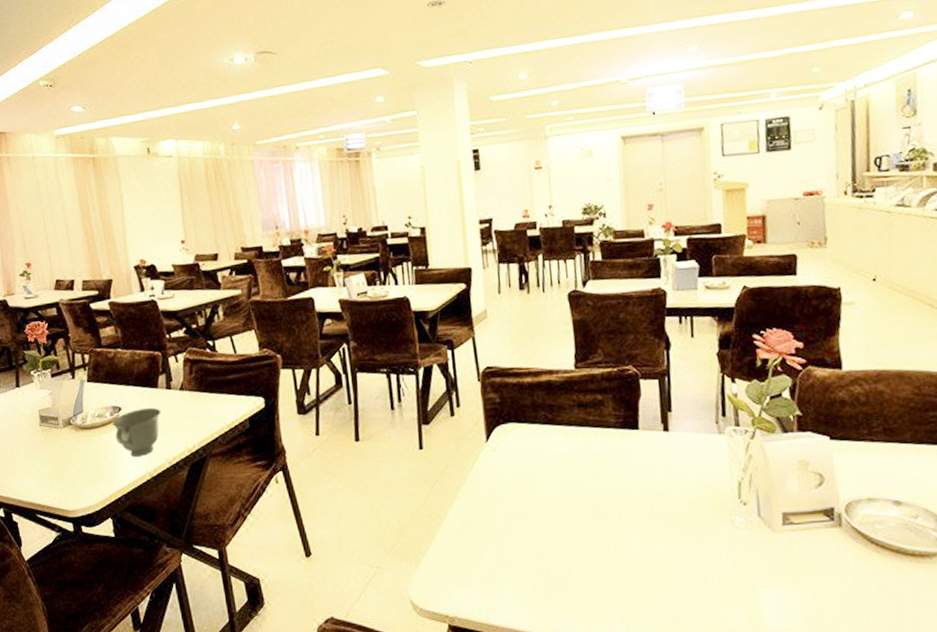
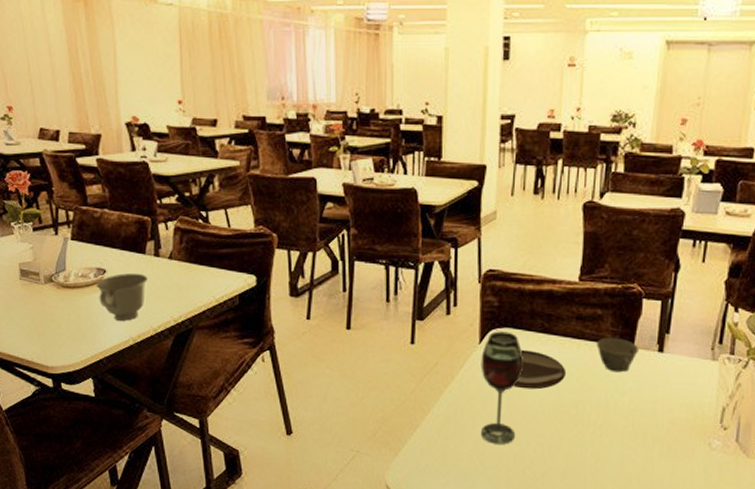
wineglass: none [489,427,534,545] -> present [480,331,523,445]
plate: none [525,443,577,484] -> present [513,349,567,390]
teacup: none [601,421,644,457] -> present [596,338,639,373]

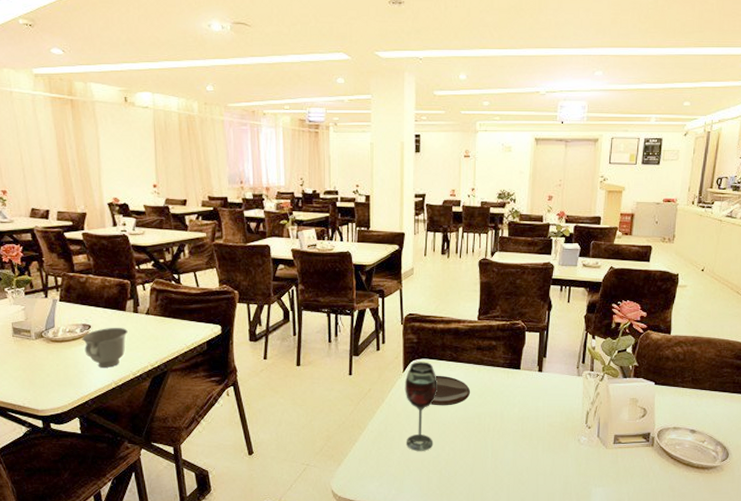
teacup: present [596,338,639,373] -> none [493,363,524,389]

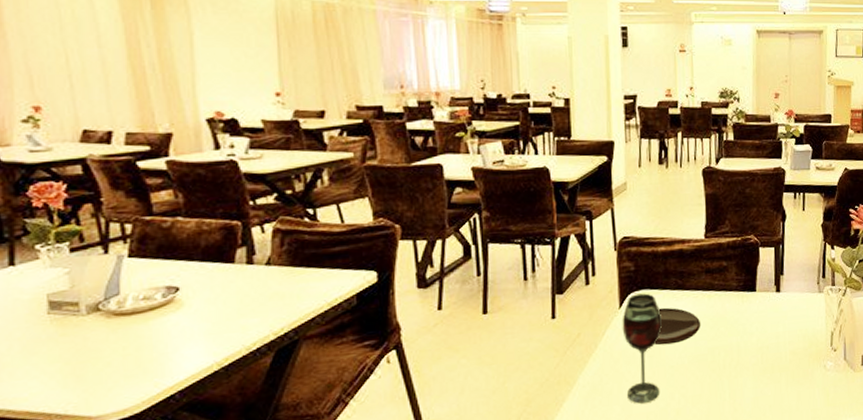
teacup: present [82,328,128,367] -> none [165,286,238,345]

